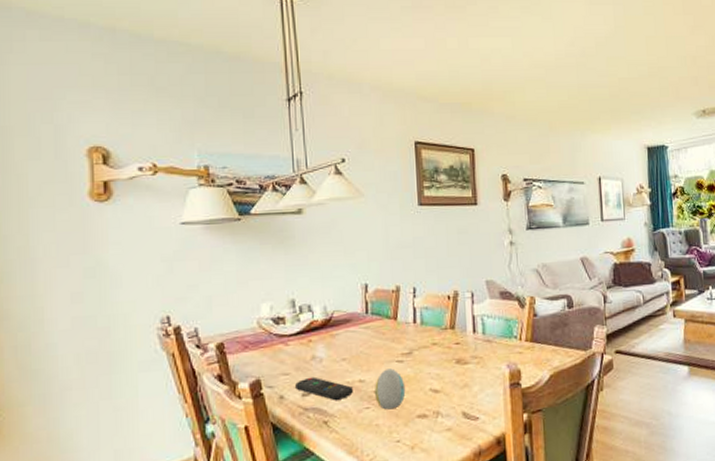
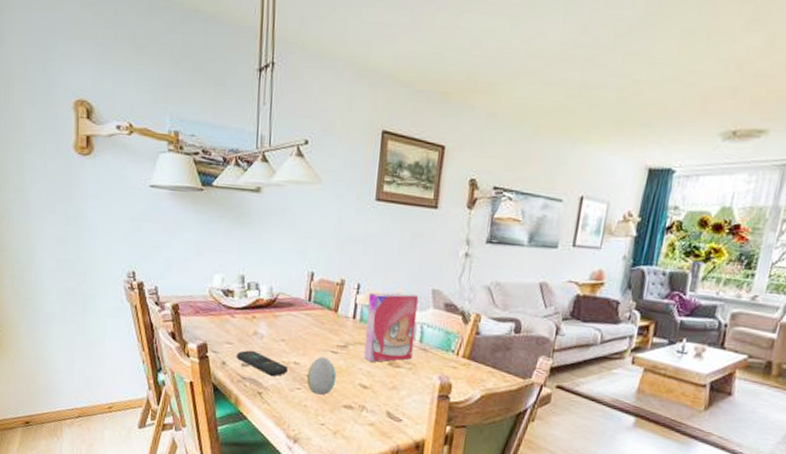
cereal box: none [425,288,478,365] -> present [364,292,419,363]

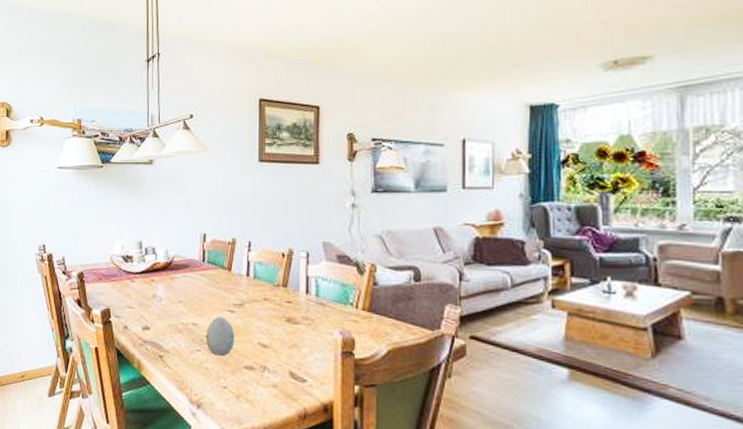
remote control: present [237,350,288,377] -> none [138,313,187,339]
cereal box: present [364,292,419,363] -> none [260,247,310,320]

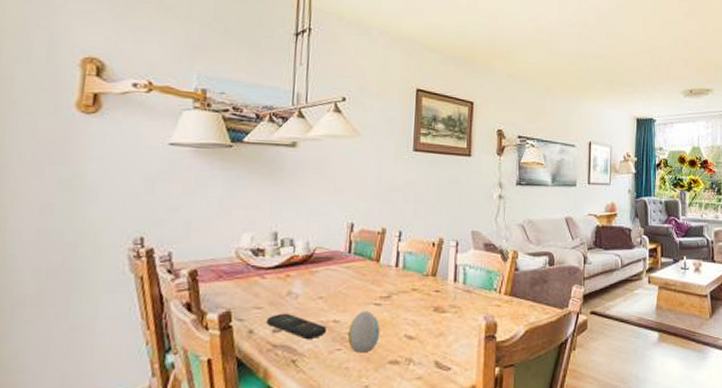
remote control: none [138,313,187,339] -> present [267,313,326,340]

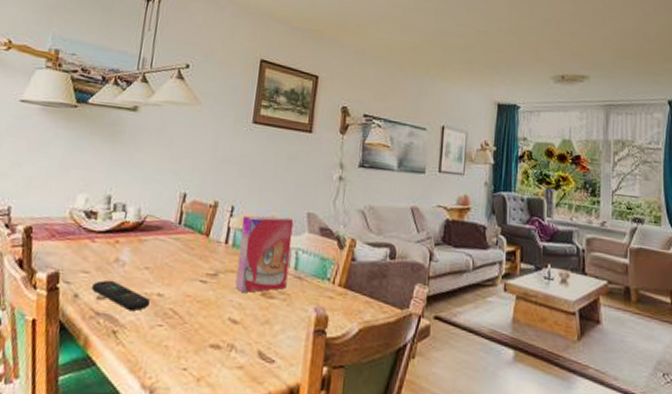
decorative egg: present [348,311,380,353] -> none [170,287,204,332]
cereal box: none [408,237,460,311] -> present [235,215,294,293]

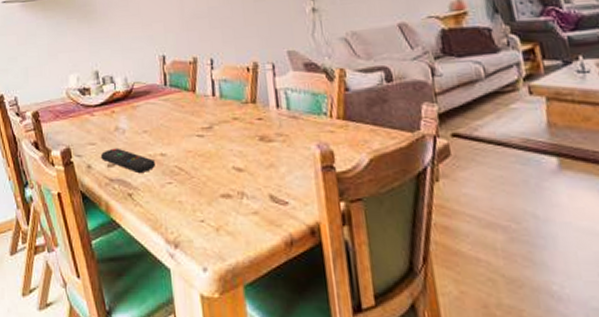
cereal box: present [235,215,294,293] -> none [223,59,283,141]

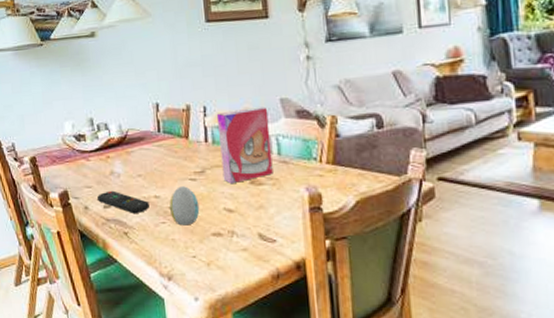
decorative egg: none [176,143,208,186] -> present [169,186,200,226]
cereal box: none [223,59,283,141] -> present [216,107,273,184]

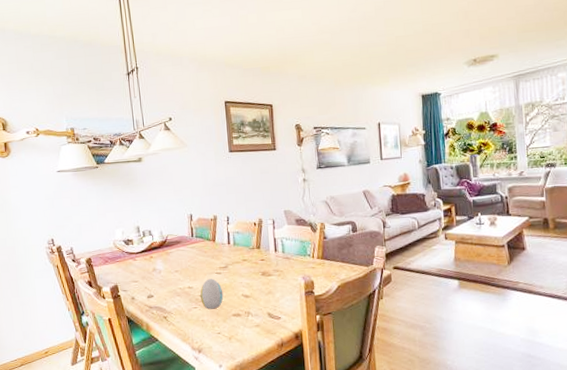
remote control: present [97,190,149,214] -> none [142,284,184,302]
cereal box: present [216,107,273,184] -> none [236,217,279,276]

